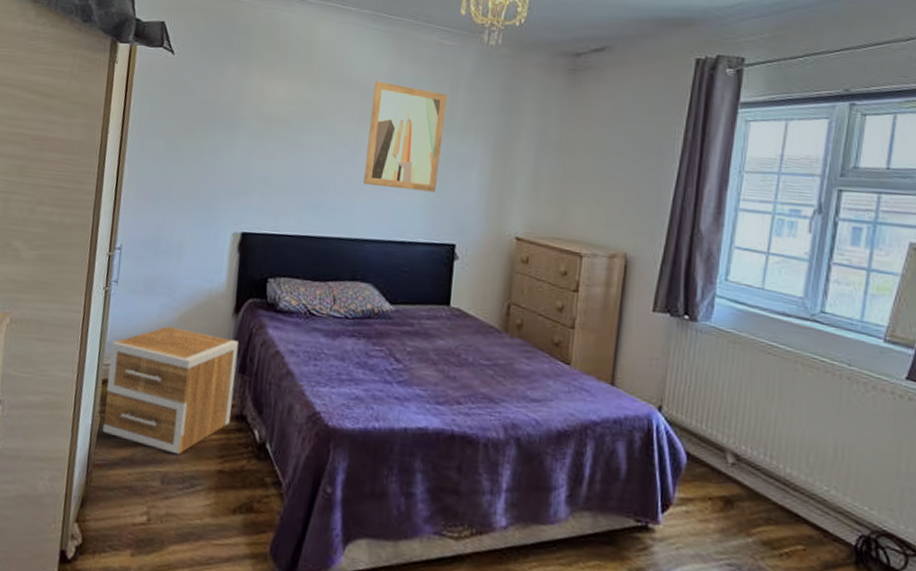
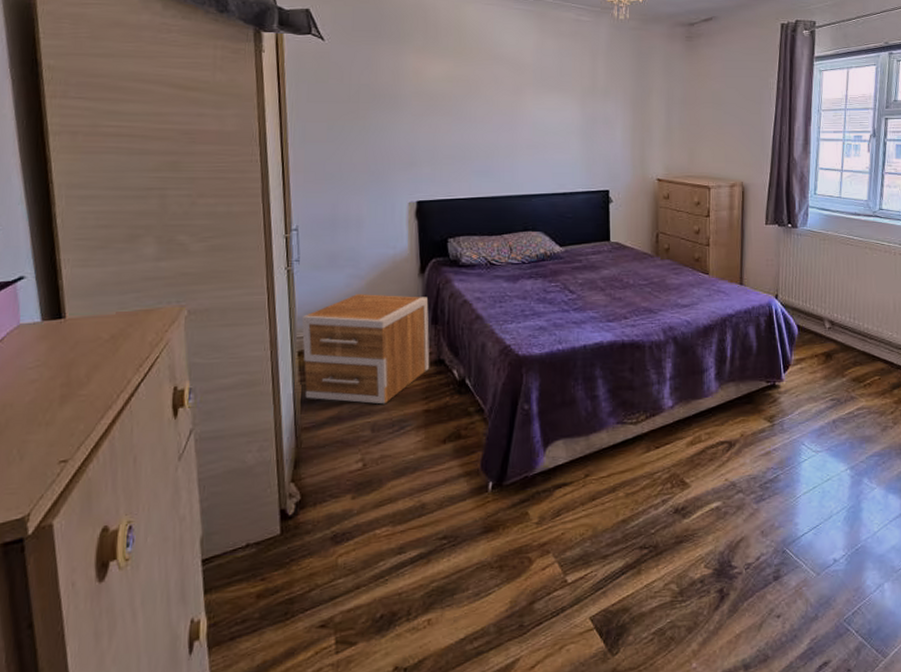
wall art: present [363,81,448,192] -> none [523,55,589,149]

